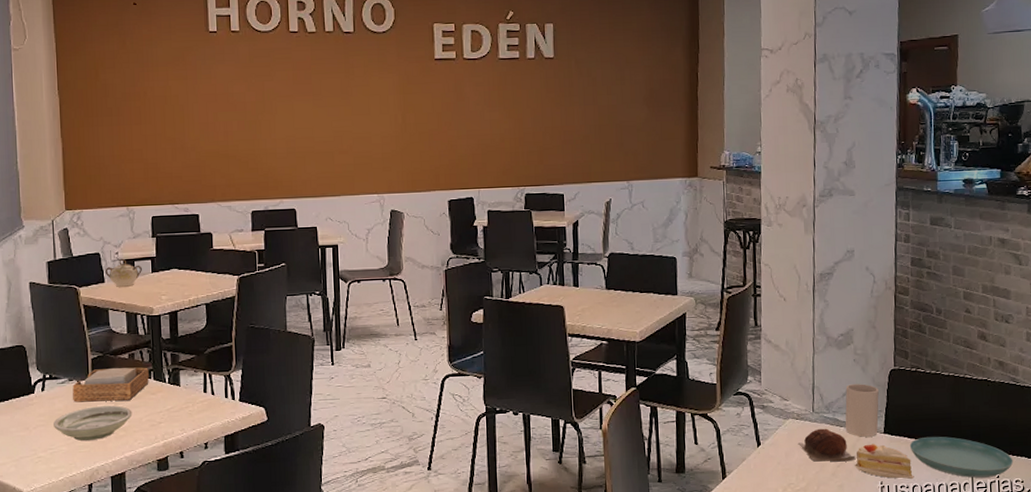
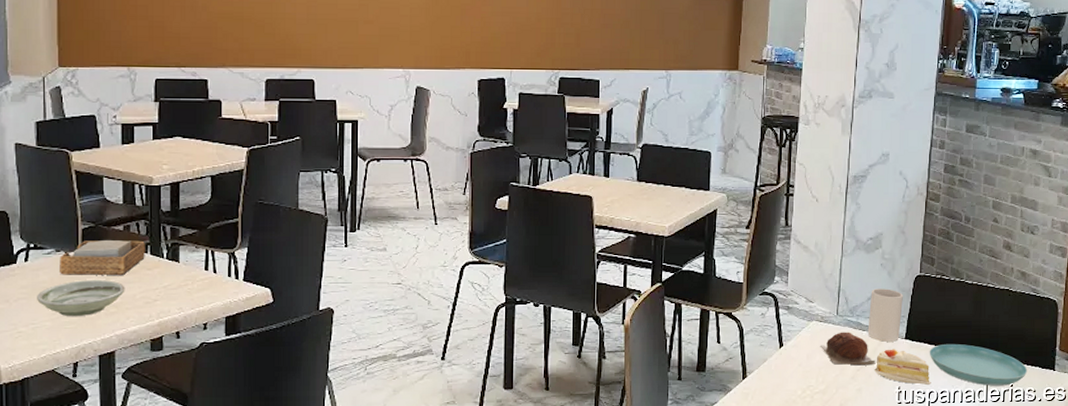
sugar bowl: present [105,258,142,287] -> none [100,122,142,153]

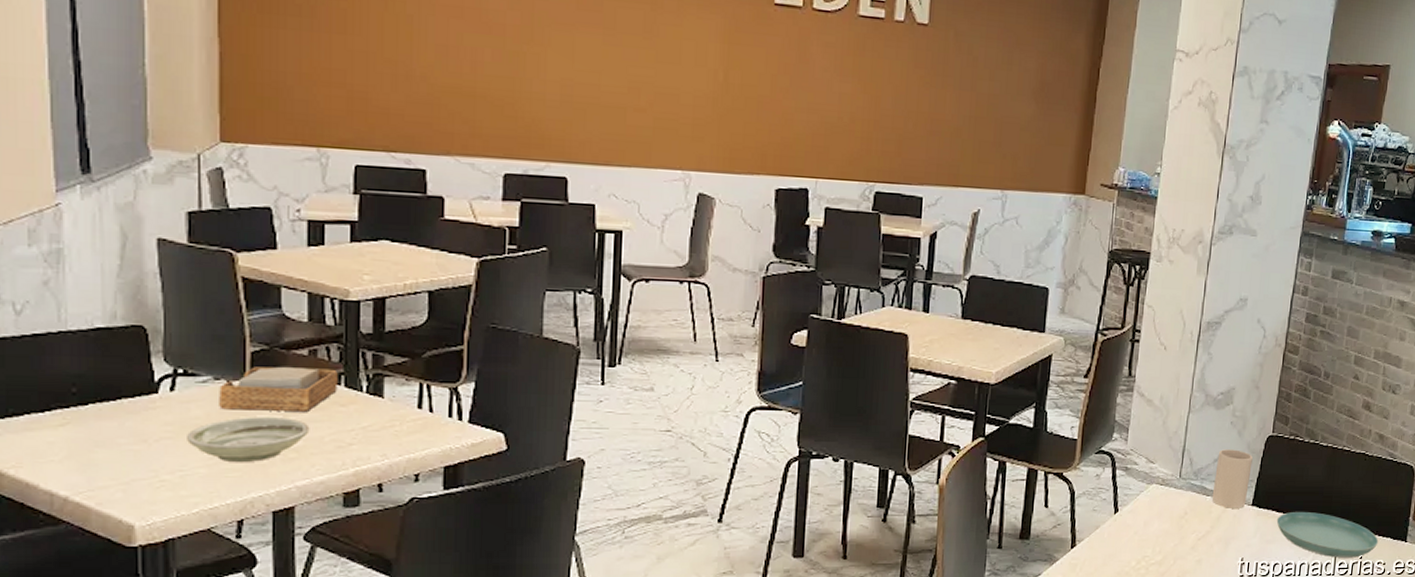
pastry: present [819,332,877,366] -> none [1158,496,1220,534]
pastry: present [873,349,931,386] -> none [1216,516,1277,557]

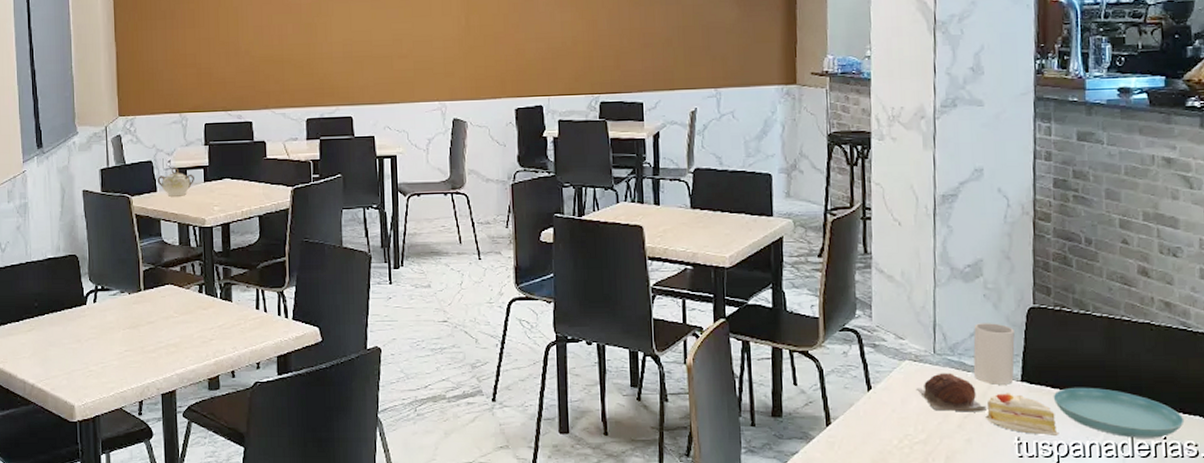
saucer: present [187,417,310,463] -> none [105,320,184,356]
napkin holder: present [219,366,338,411] -> none [124,280,201,316]
sugar bowl: none [278,218,336,258] -> present [157,167,194,197]
pastry: none [1158,496,1220,534] -> present [916,373,988,412]
pastry: none [1216,516,1277,557] -> present [984,393,1059,437]

